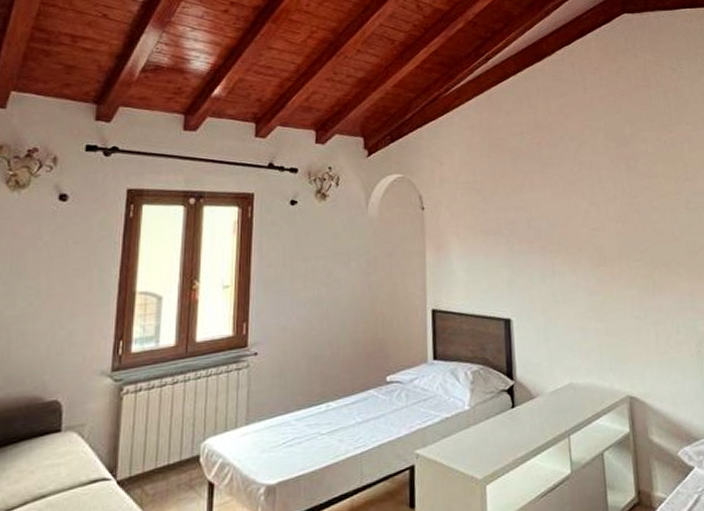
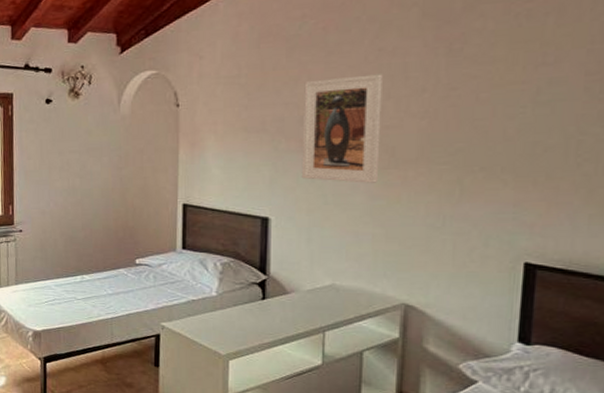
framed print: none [528,183,594,281] -> present [301,74,383,183]

